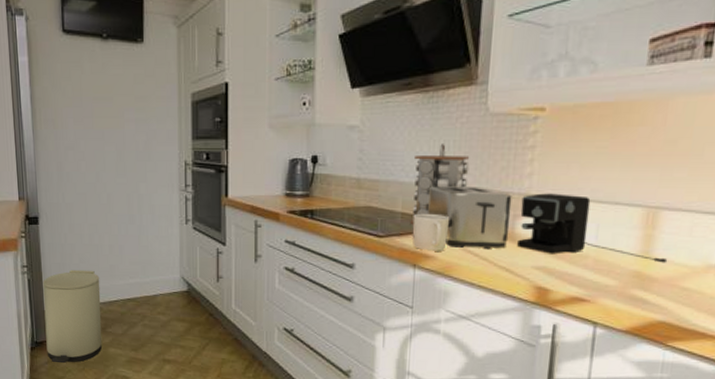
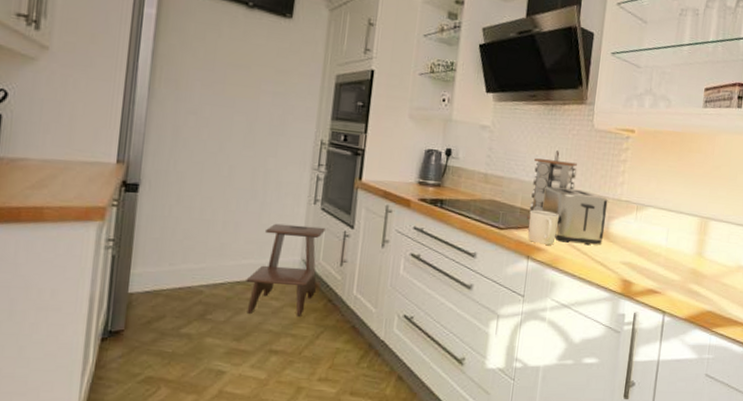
pedal bin: present [43,269,103,364] -> none [122,246,207,357]
step stool: none [135,244,200,329] -> present [246,223,327,316]
coffee maker: present [517,193,668,263] -> none [610,200,714,263]

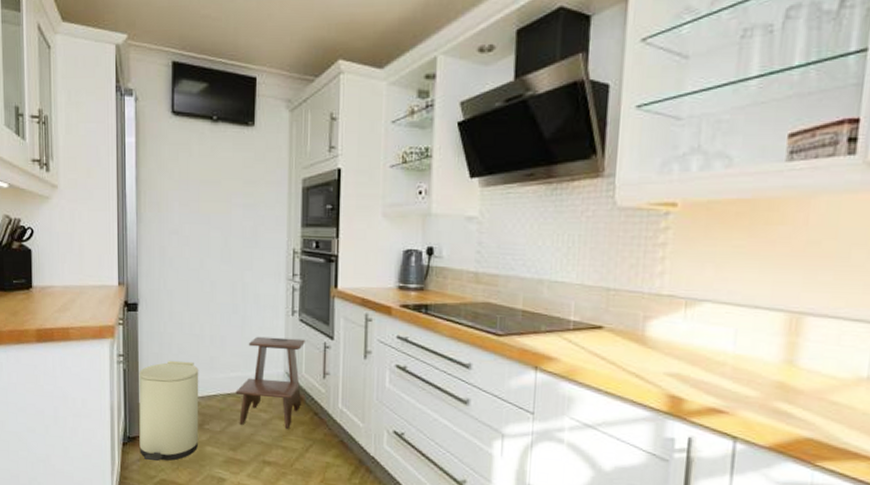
pedal bin: none [122,246,207,357] -> present [139,360,199,462]
spice rack: present [526,149,578,219] -> none [531,237,596,323]
mug: present [527,209,560,245] -> none [533,311,575,353]
toaster: present [542,186,608,245] -> none [551,282,642,353]

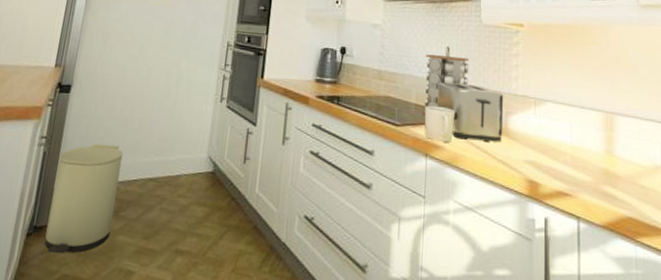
step stool: present [235,336,306,429] -> none [156,121,231,215]
spice rack: none [531,237,596,323] -> present [422,45,470,115]
mug: none [533,311,575,353] -> present [424,105,456,142]
toaster: none [551,282,642,353] -> present [437,81,504,143]

